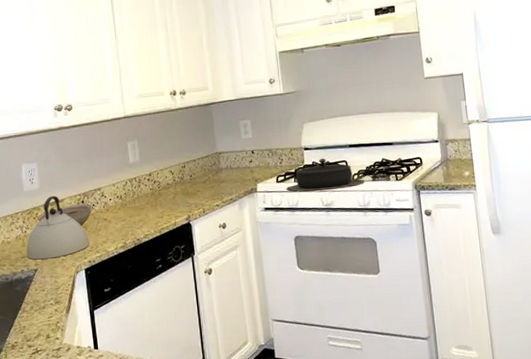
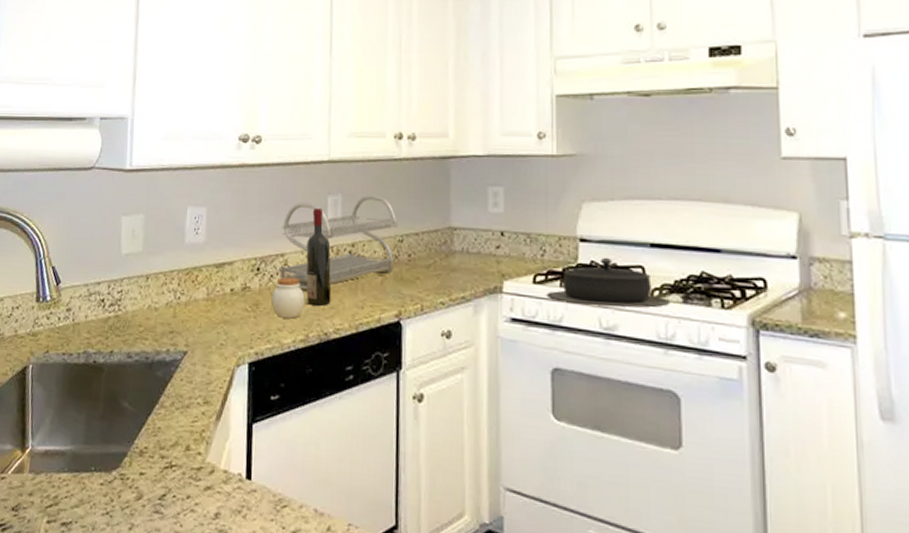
kettle: present [26,195,90,260] -> none [175,254,260,341]
bowl: present [37,204,92,226] -> none [196,271,270,302]
jar: none [95,204,121,234] -> present [271,277,306,319]
dish rack: none [96,137,181,212] -> present [278,194,398,291]
wine bottle: none [116,152,140,221] -> present [306,208,332,306]

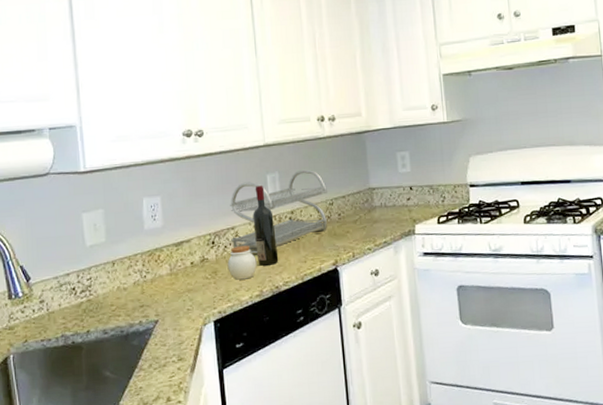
cooking pot: present [547,257,669,307] -> none [449,196,537,235]

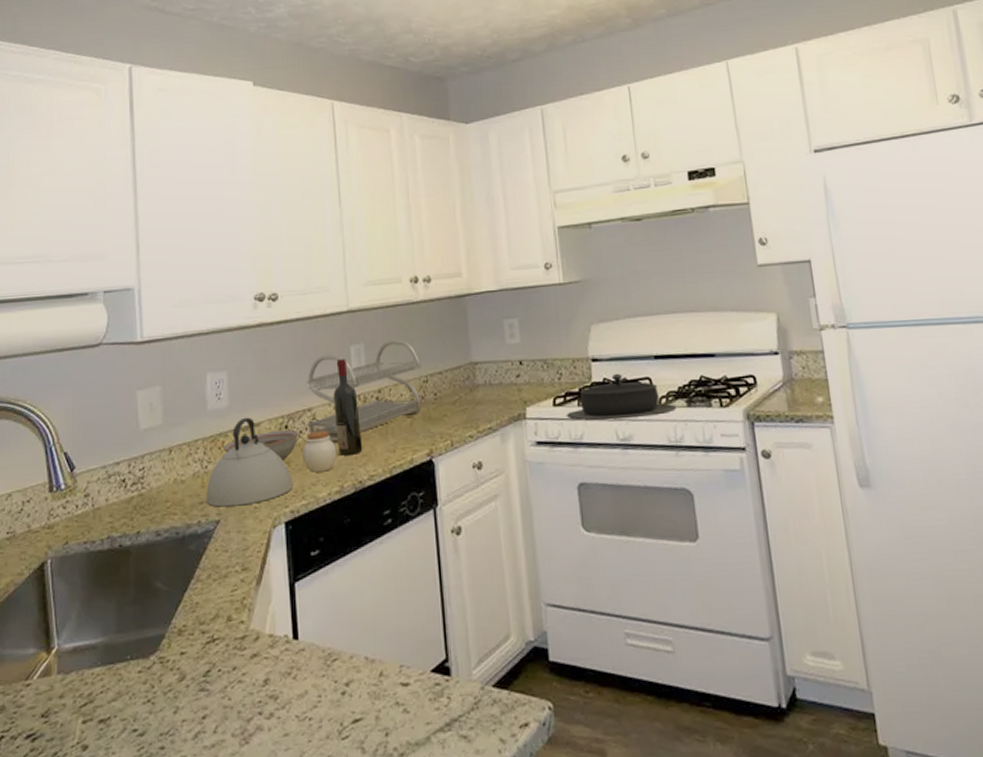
kettle: none [145,235,220,310] -> present [205,417,293,507]
bowl: none [159,245,224,271] -> present [223,430,299,461]
cooking pot: none [449,196,537,235] -> present [567,373,675,420]

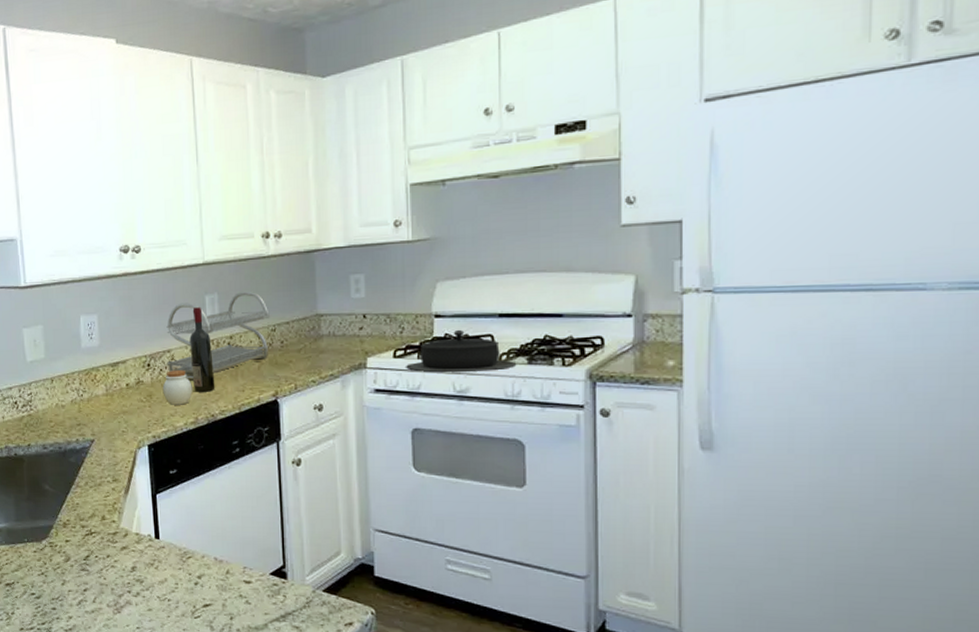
kettle: present [205,417,293,507] -> none [82,355,155,429]
bowl: present [223,430,299,461] -> none [95,368,159,394]

